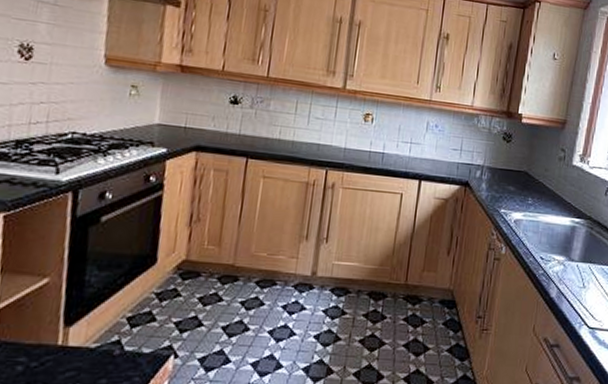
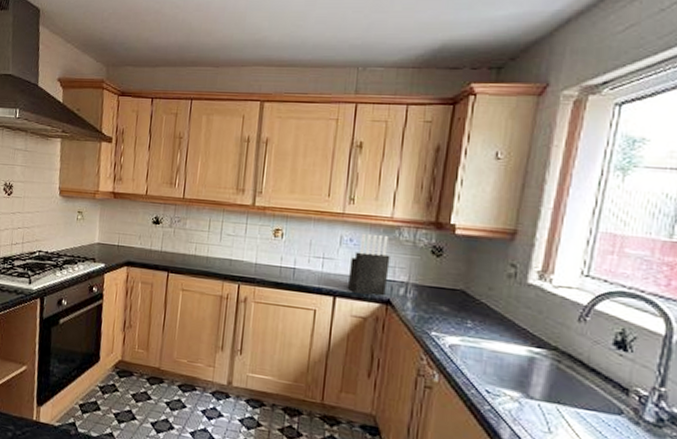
knife block: none [431,119,470,179] -> present [347,233,390,296]

